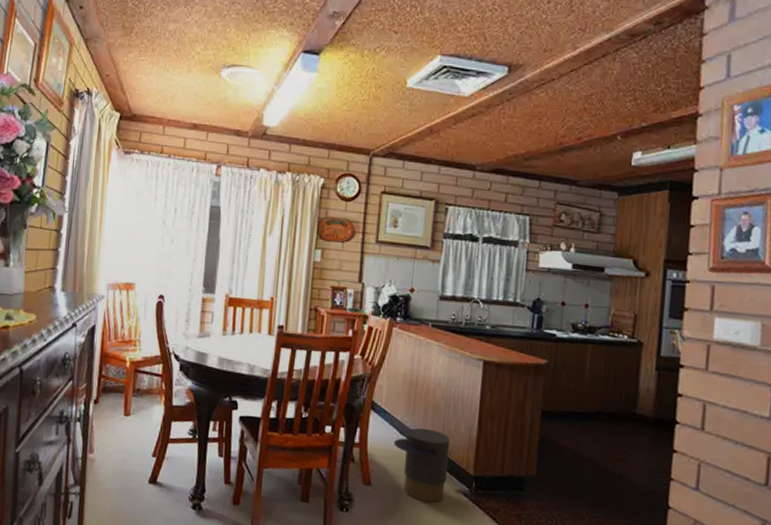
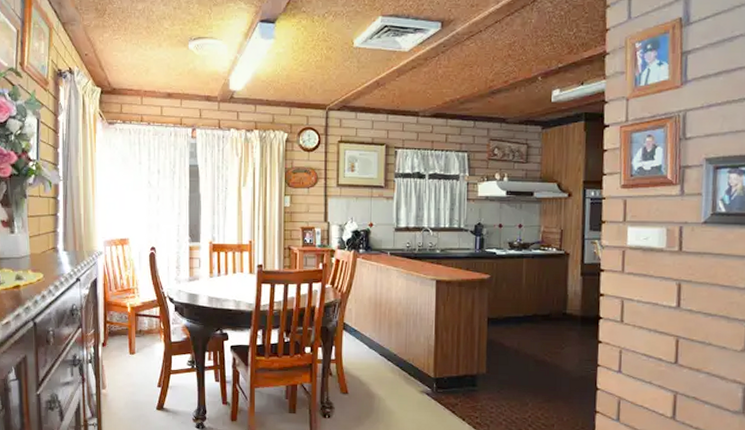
trash can: present [394,428,450,503] -> none [365,341,413,404]

